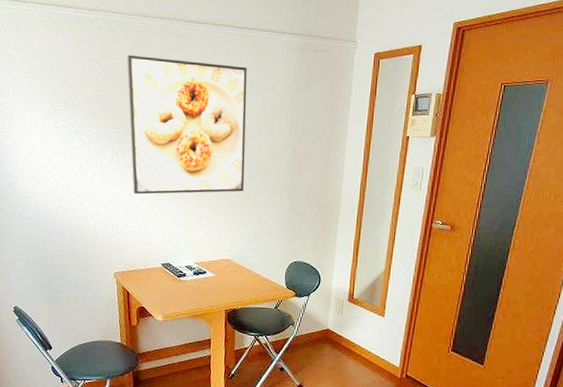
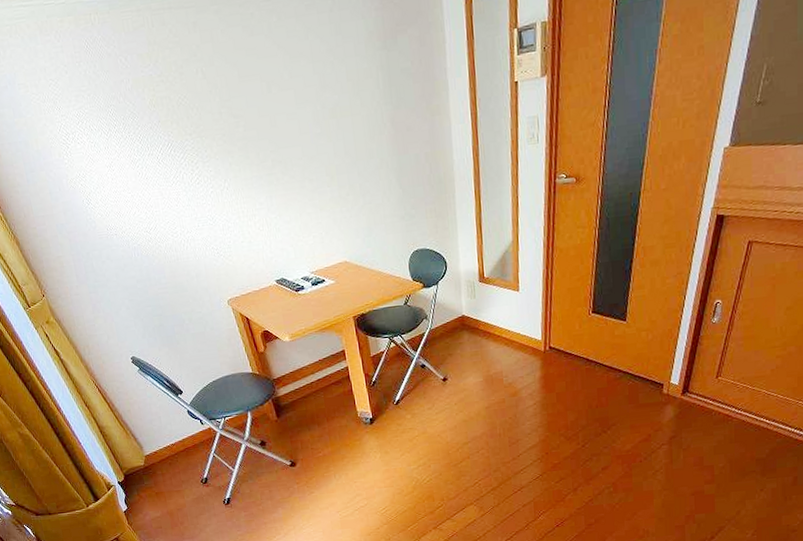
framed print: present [126,55,247,195] -> none [179,29,347,208]

